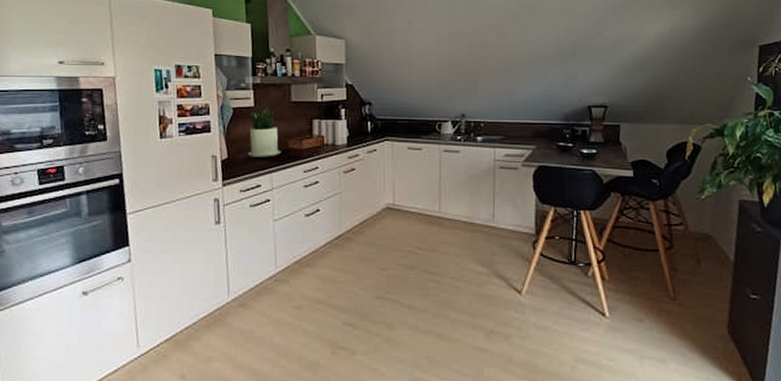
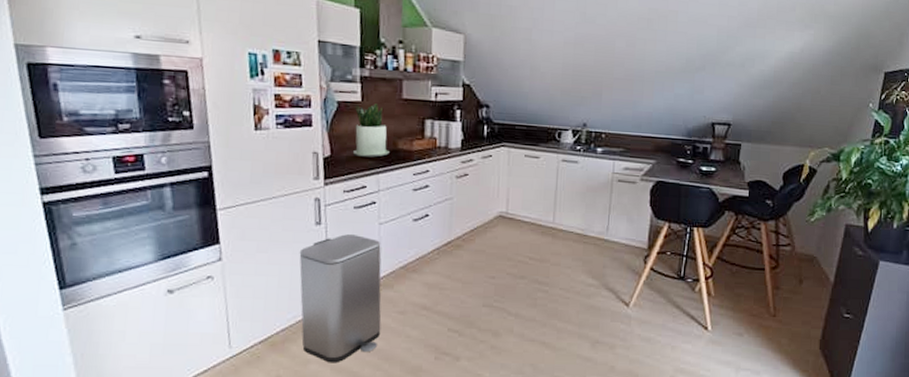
pedal bin: none [200,232,279,360] -> present [299,234,381,363]

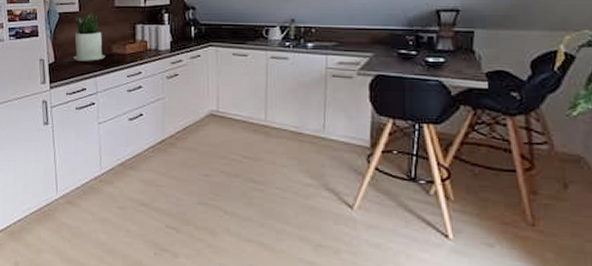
pedal bin: present [299,234,381,363] -> none [31,133,104,254]

